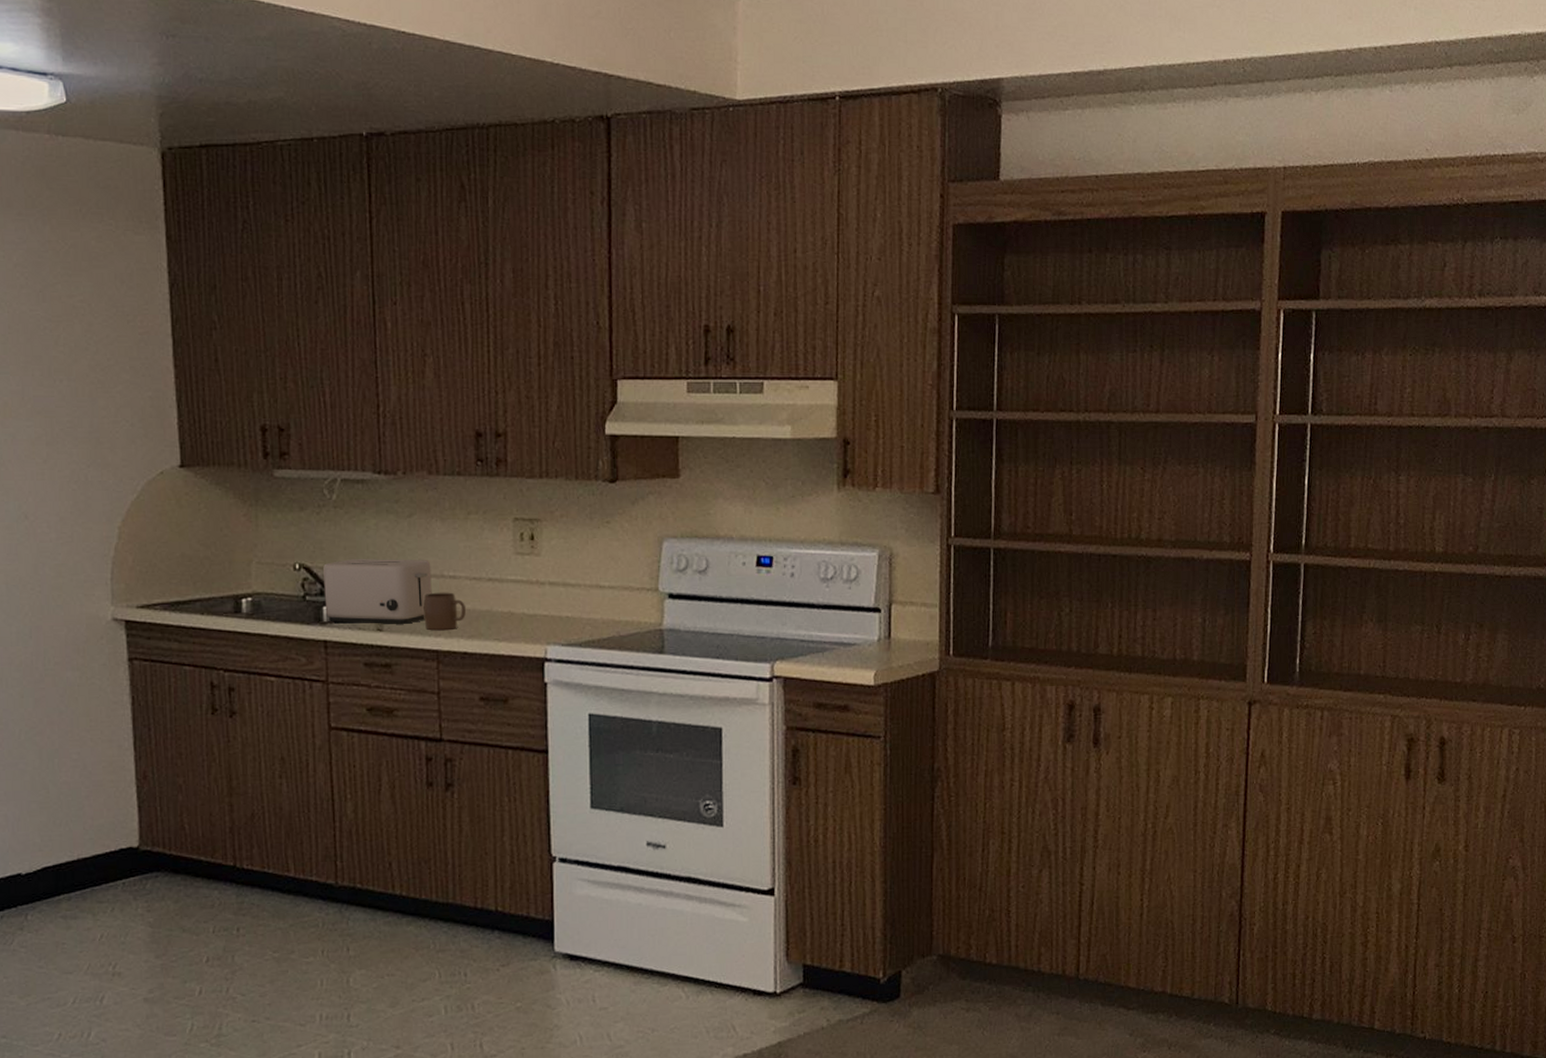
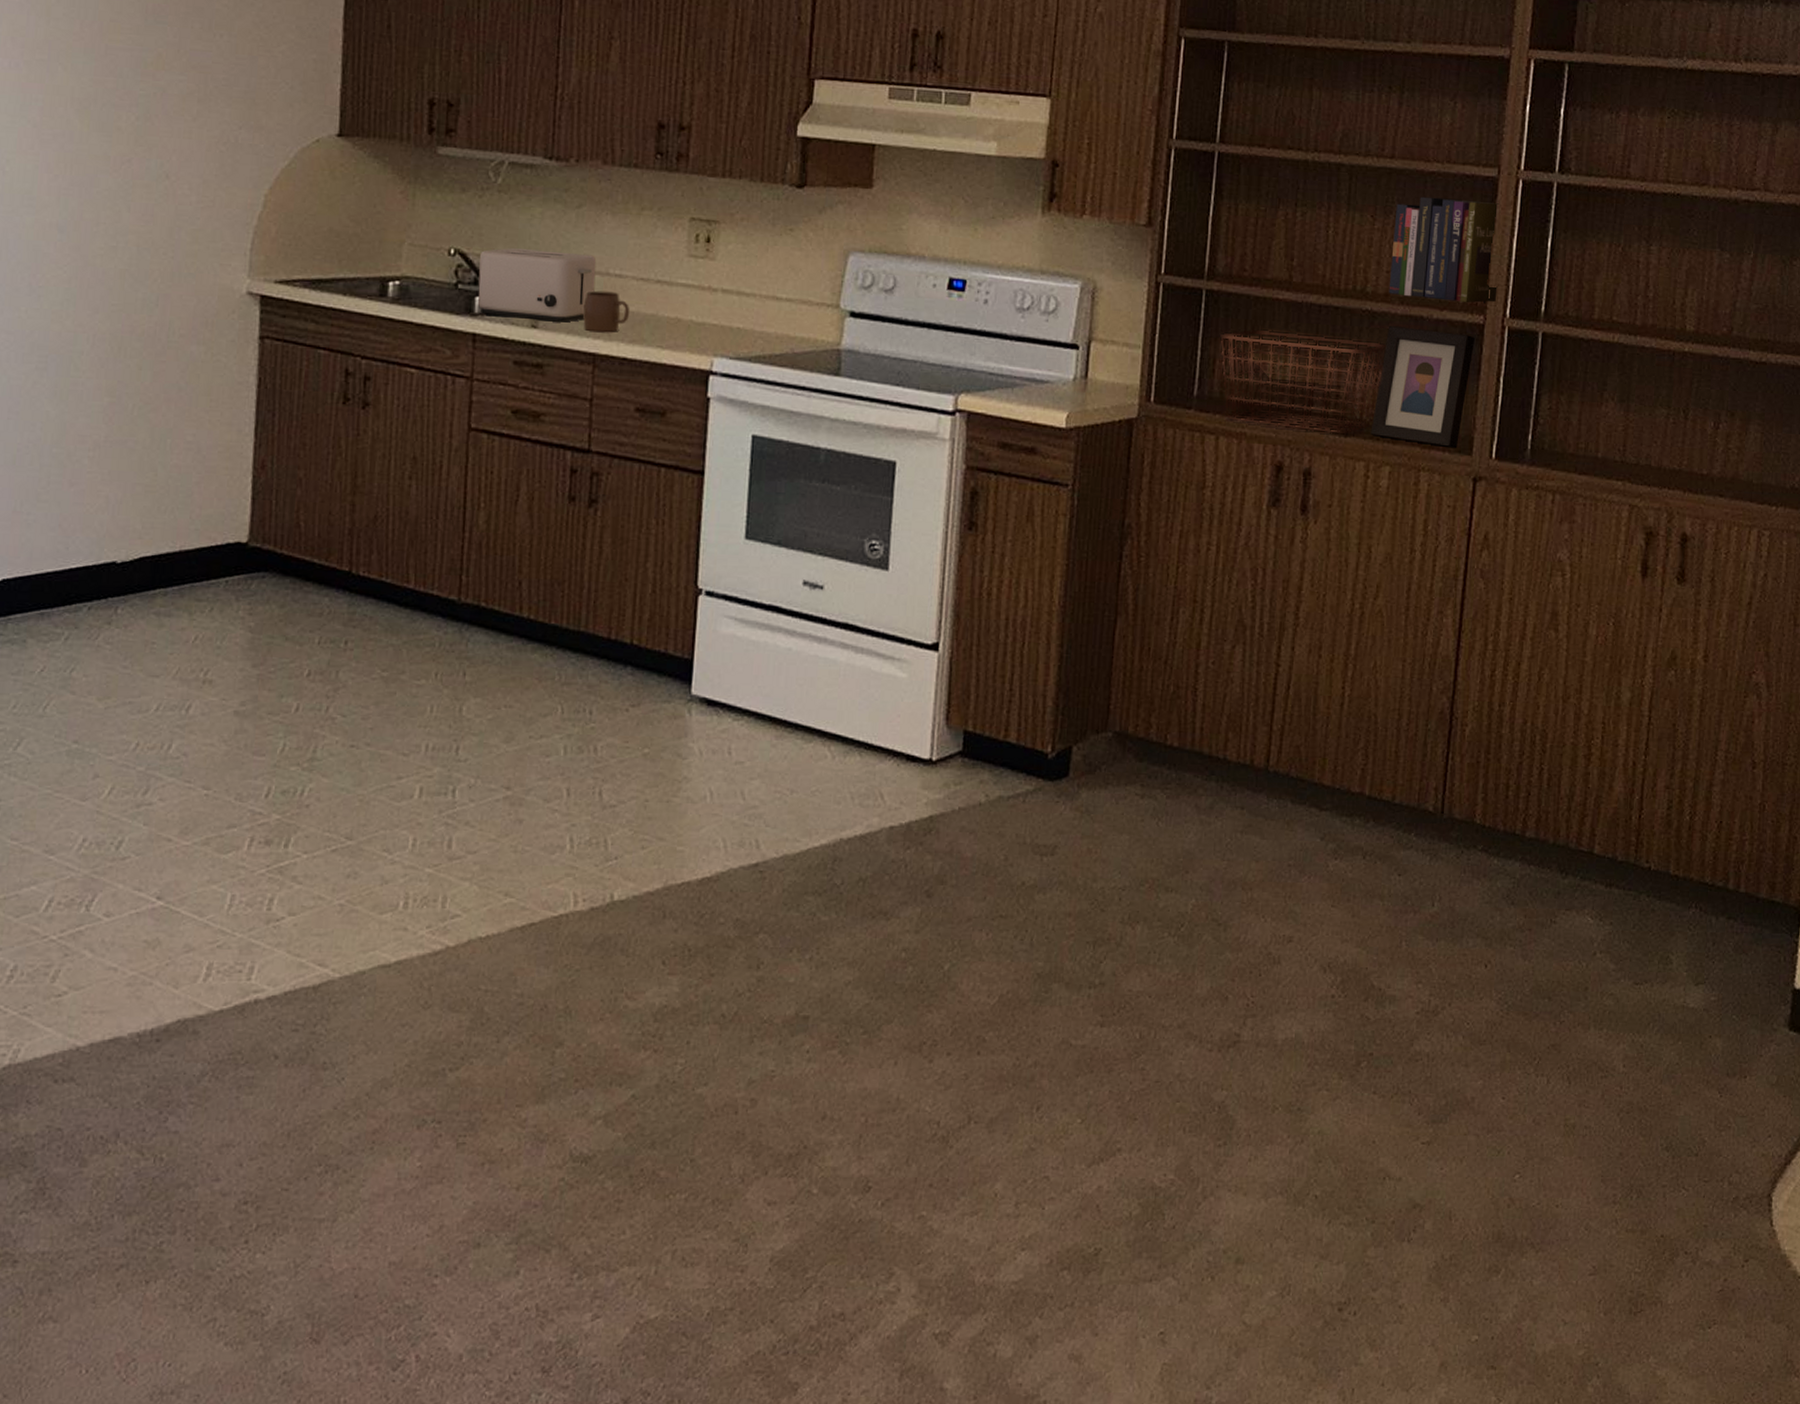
basket: none [1008,581,1163,672] -> present [1219,329,1387,434]
picture frame: none [1152,568,1243,677] -> present [1370,325,1475,449]
books: none [1161,446,1261,542] -> present [1388,196,1499,303]

